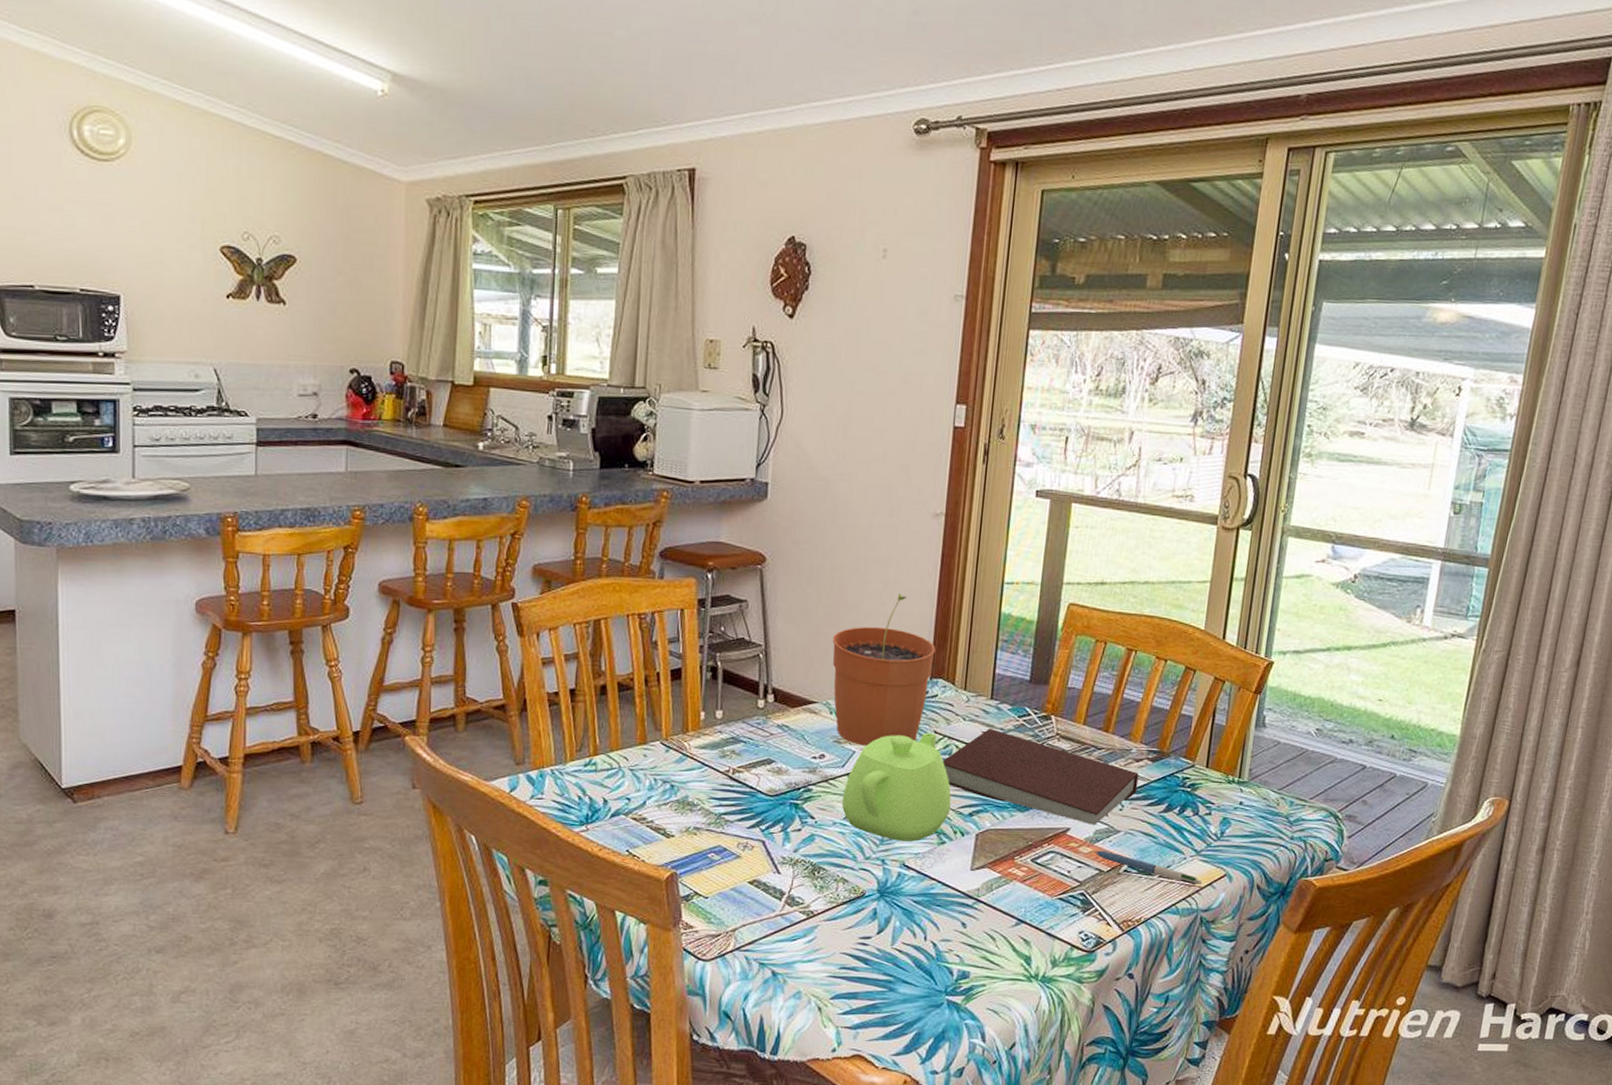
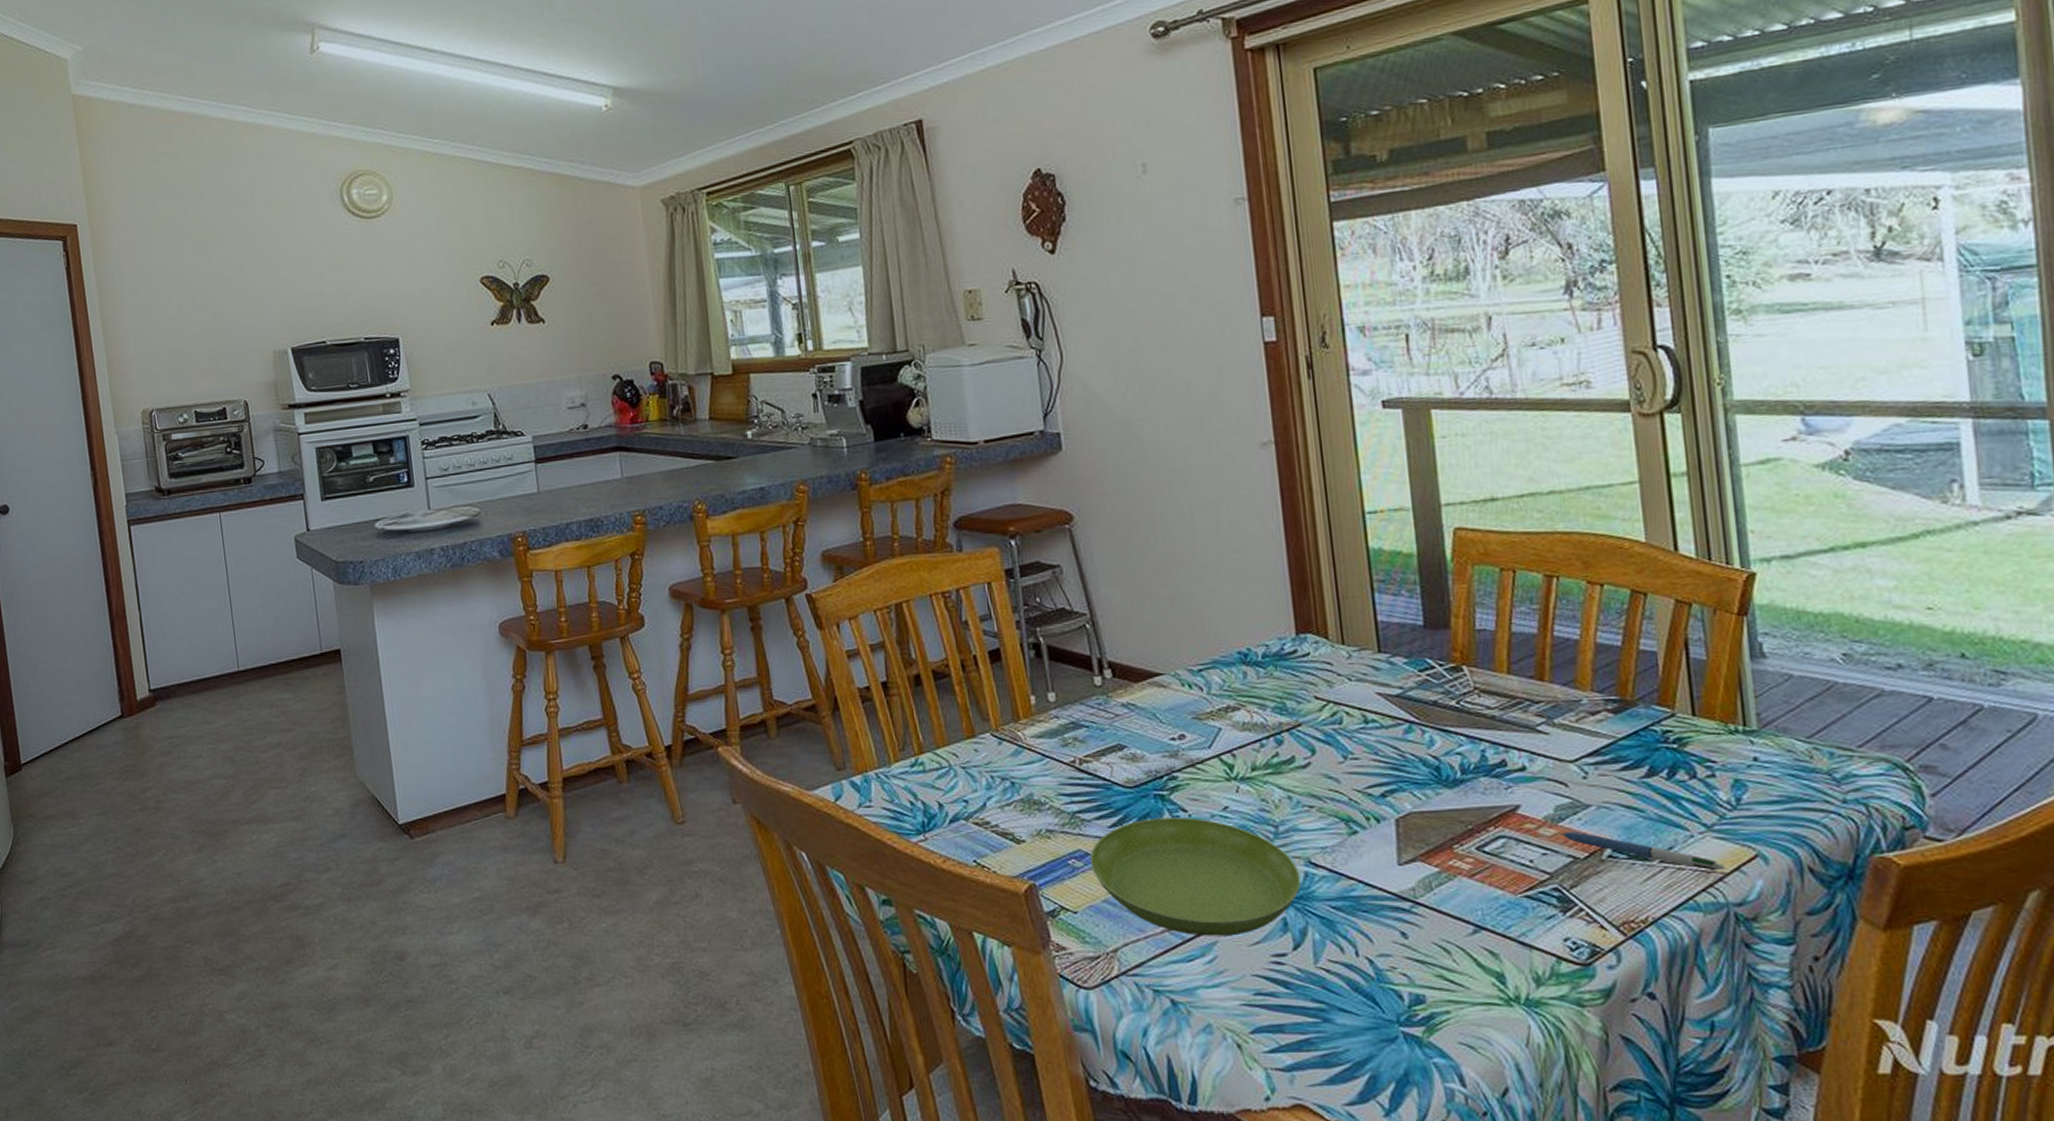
saucer: none [727,822,895,921] -> present [1090,817,1302,936]
plant pot: present [832,593,936,746] -> none [1167,538,1297,721]
teapot: present [841,732,951,842] -> none [1216,698,1355,833]
notebook: present [942,728,1139,825] -> none [1333,687,1602,799]

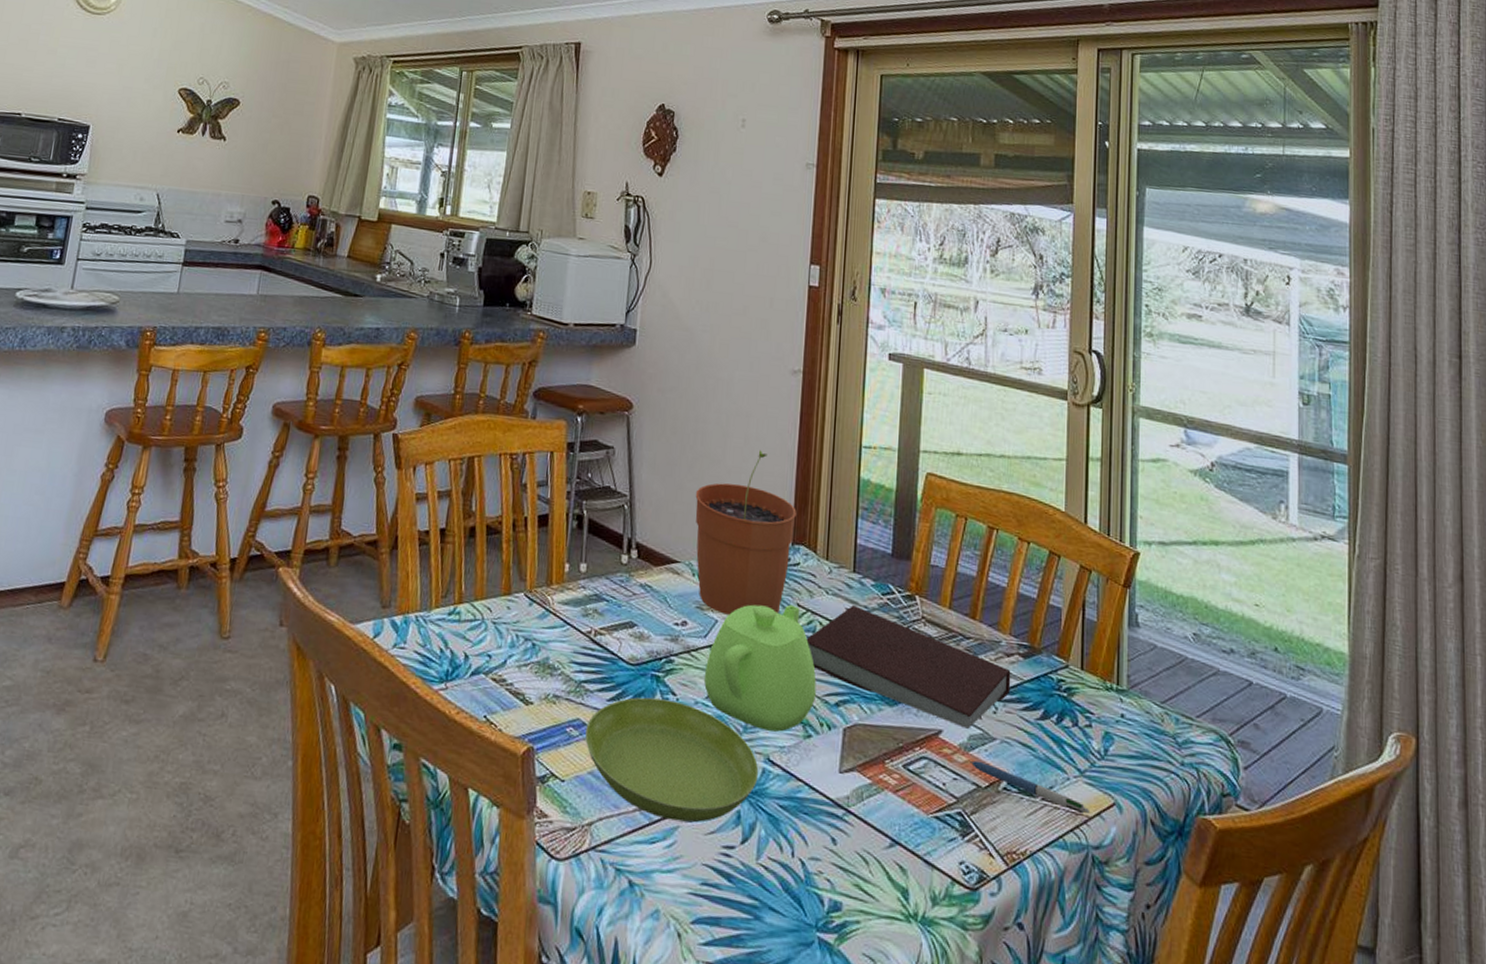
plant pot: none [1167,538,1297,721] -> present [695,450,797,615]
teapot: none [1216,698,1355,833] -> present [703,604,817,732]
notebook: none [1333,687,1602,799] -> present [806,604,1011,729]

